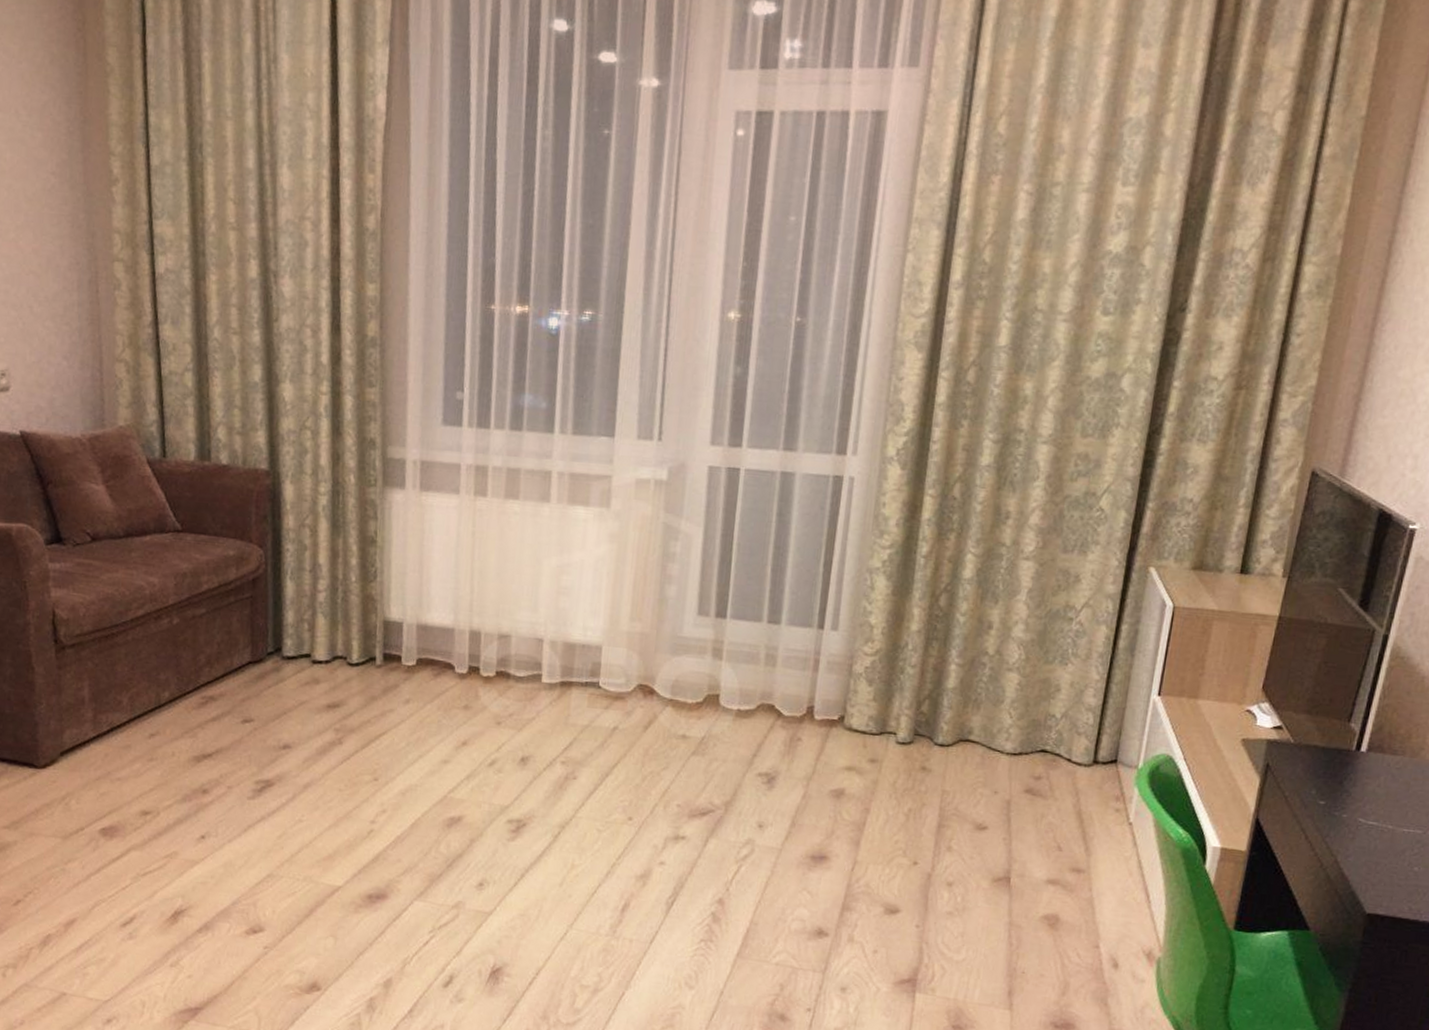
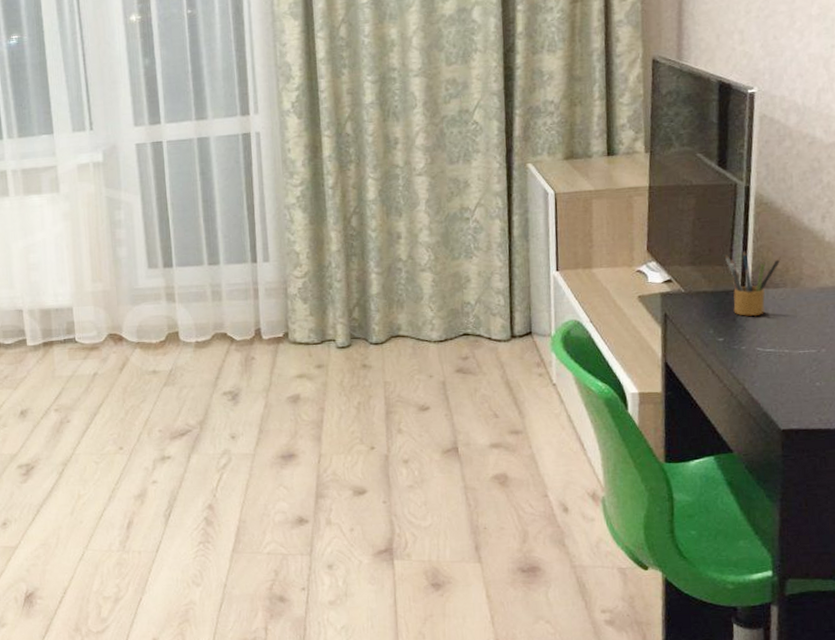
pencil box: none [1342,707,1406,783] -> present [725,251,781,317]

